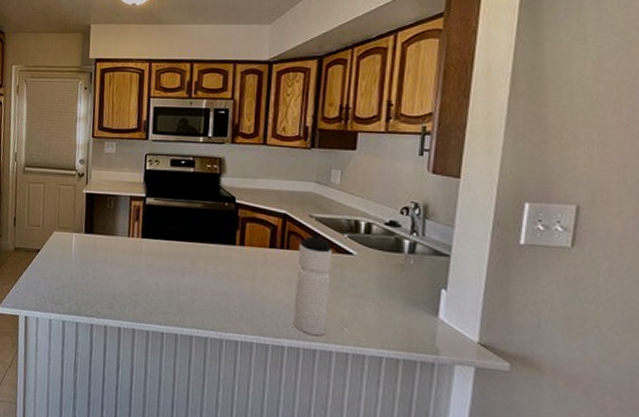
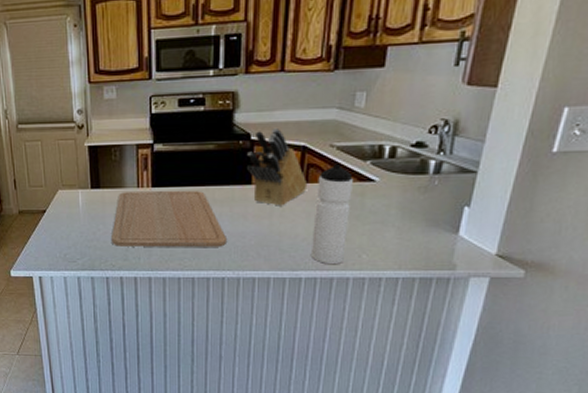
chopping board: none [99,240,212,305] -> present [112,191,228,247]
knife block: none [230,194,289,270] -> present [246,127,308,206]

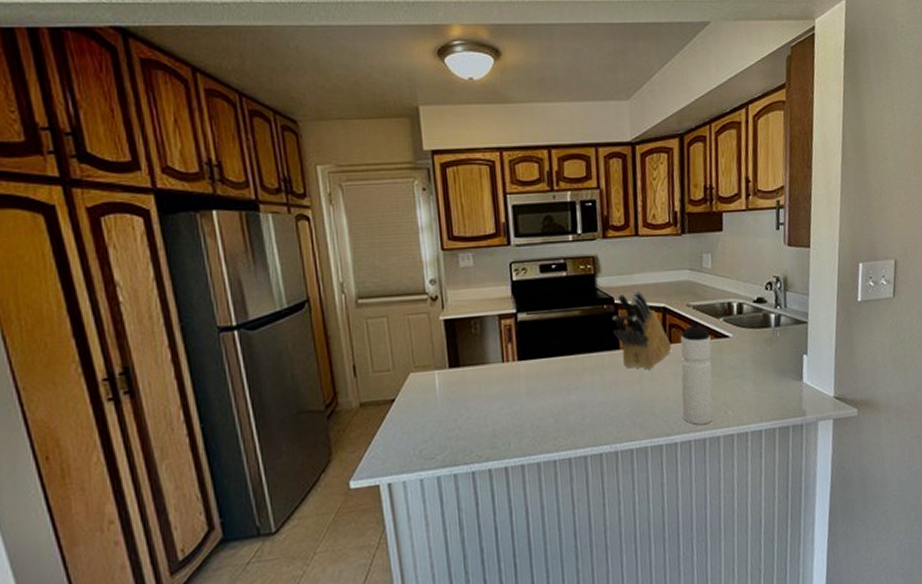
chopping board: present [112,191,228,247] -> none [476,360,602,433]

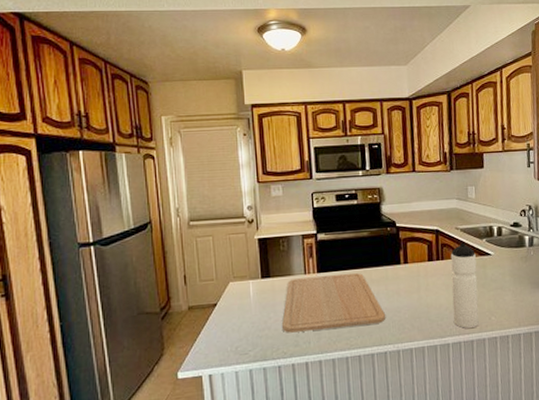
chopping board: none [476,360,602,433] -> present [282,273,386,333]
knife block: present [612,290,672,370] -> none [395,216,444,282]

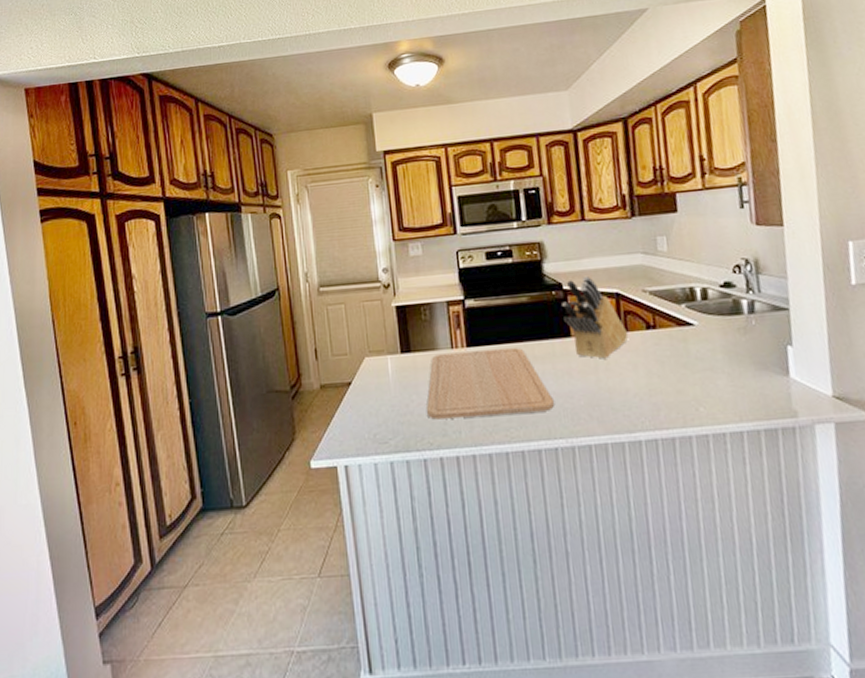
knife block: none [395,216,444,282] -> present [562,275,629,359]
water bottle: present [450,242,479,329] -> none [637,308,682,422]

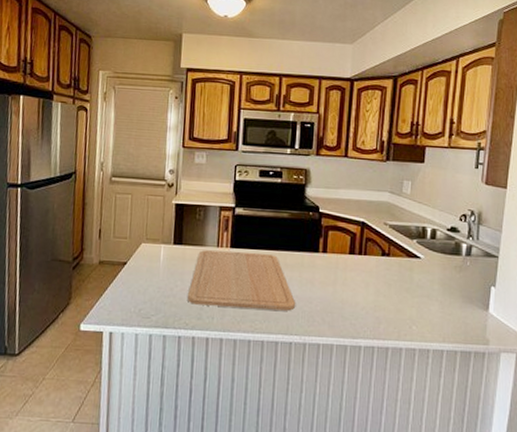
knife block: present [562,275,629,359] -> none [314,203,366,275]

